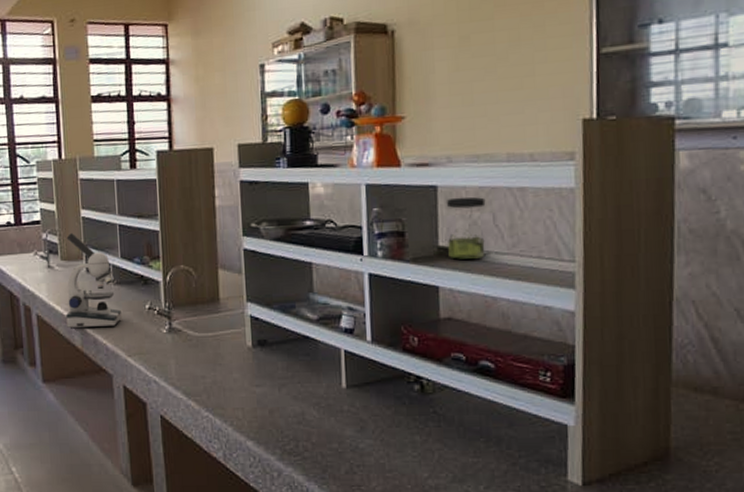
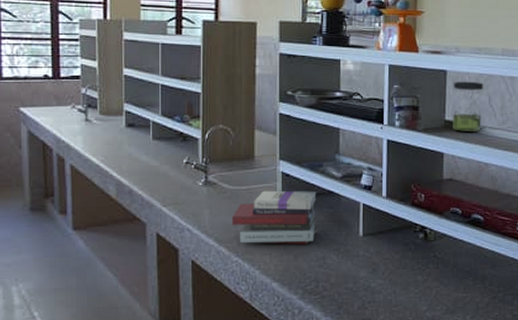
microscope: present [66,232,122,329] -> none [102,88,159,180]
books: none [199,336,293,399] -> present [231,190,317,245]

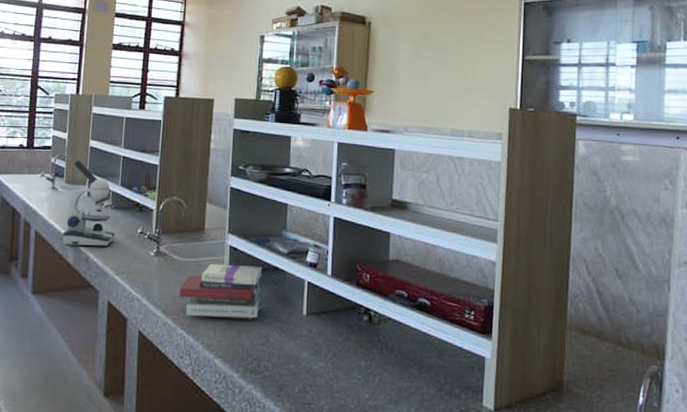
microscope: none [102,88,159,180] -> present [62,159,115,247]
jar: present [453,81,484,131] -> none [400,160,432,212]

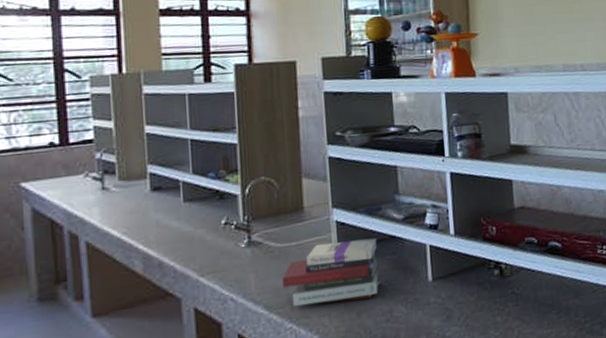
microscope: present [62,159,115,247] -> none [124,150,193,254]

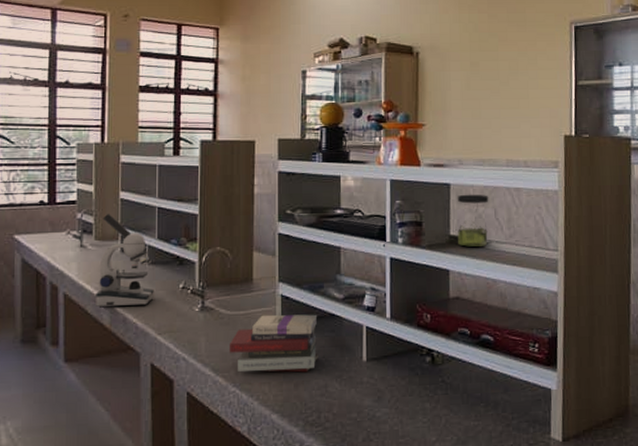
microscope: none [124,150,193,254] -> present [96,213,154,308]
jar: none [516,101,550,155] -> present [458,194,489,247]

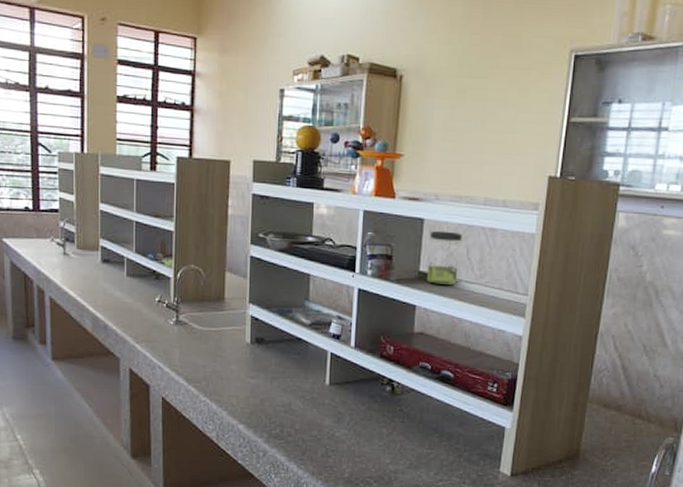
microscope: present [96,213,154,308] -> none [79,223,132,315]
books: present [229,314,318,373] -> none [200,333,285,390]

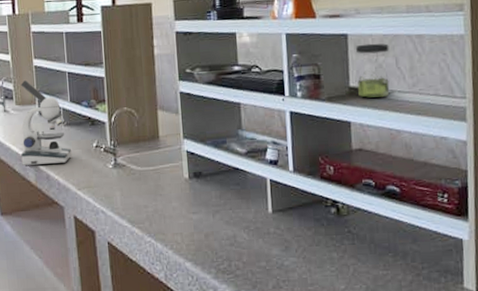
microscope: none [79,223,132,315] -> present [20,79,72,167]

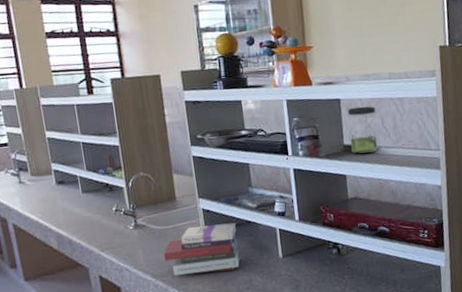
microscope: present [20,79,72,167] -> none [34,151,92,234]
books: none [141,168,226,224] -> present [163,222,241,276]

